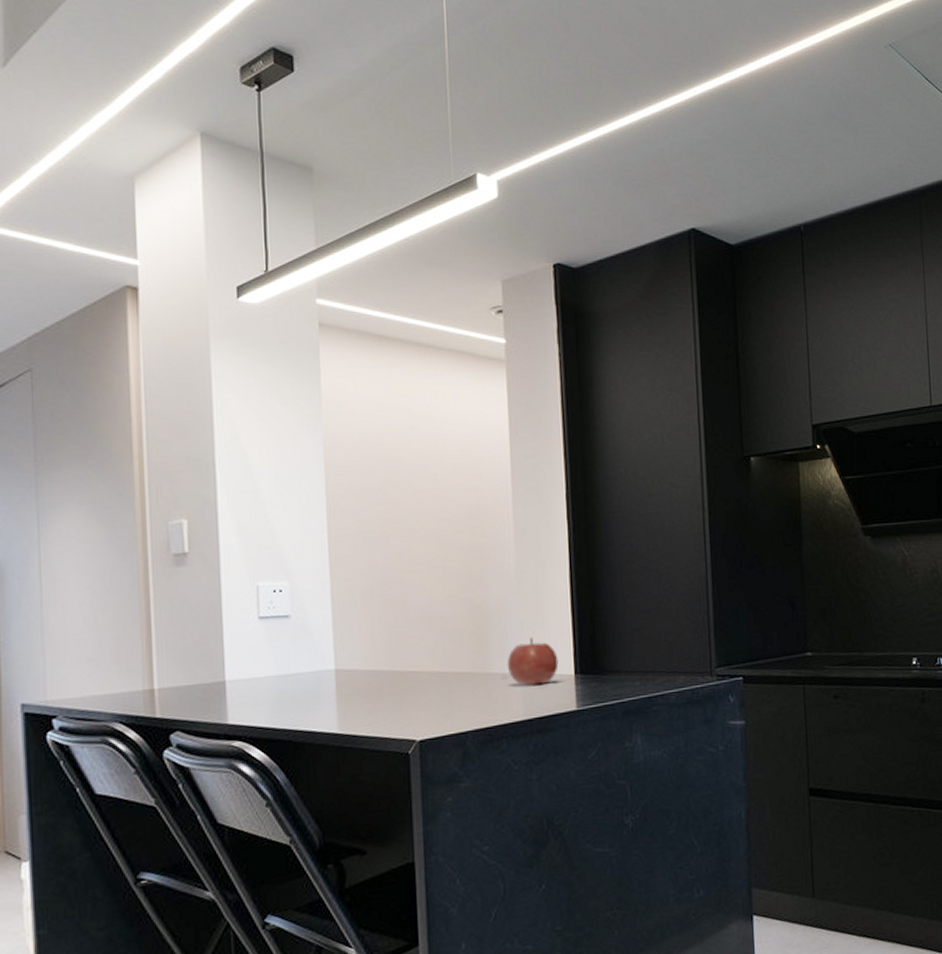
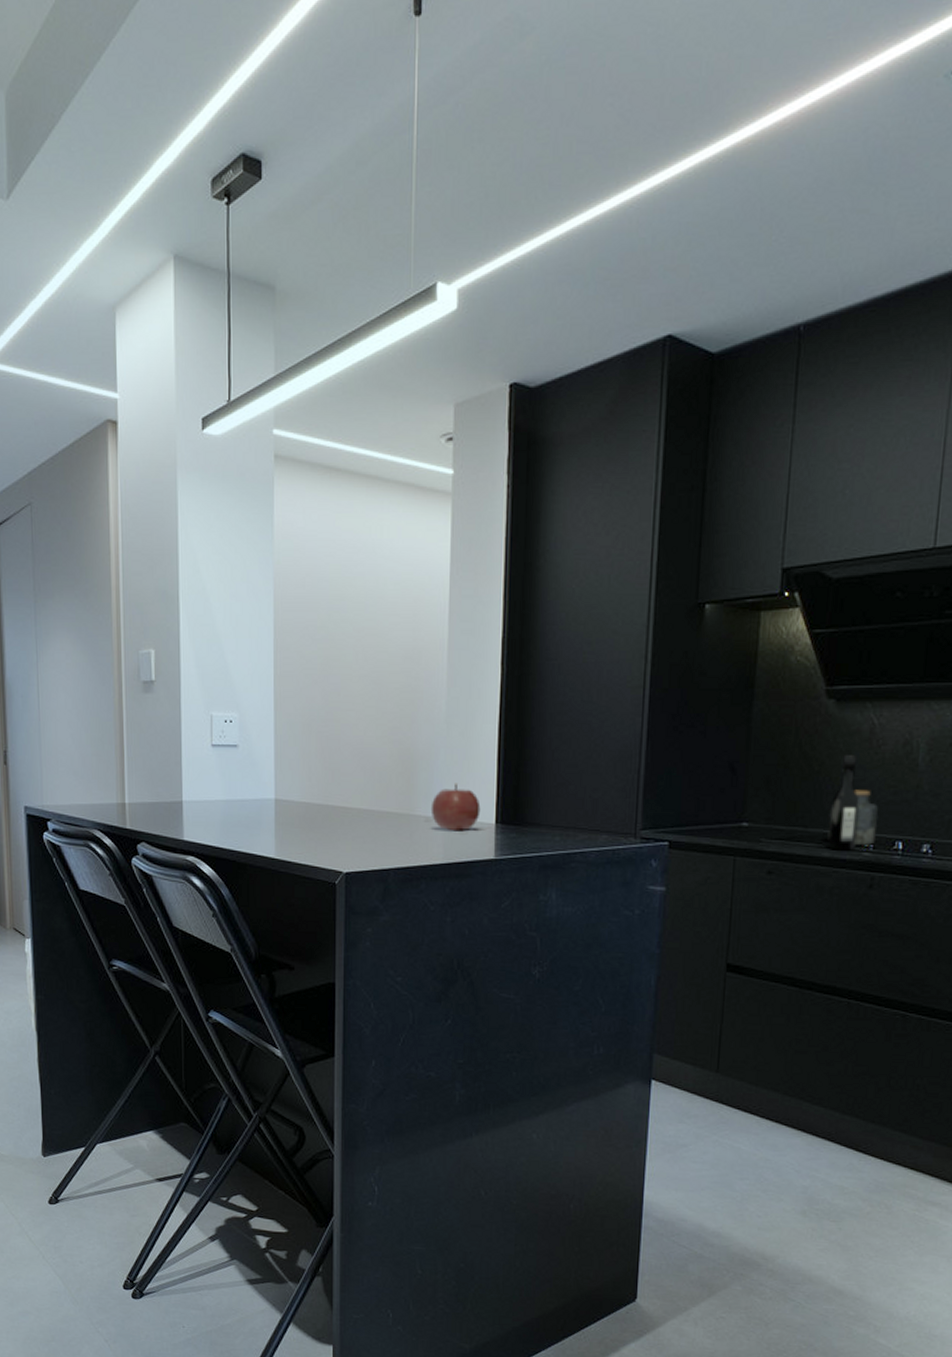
jar: none [879,614,922,664] -> present [827,789,879,845]
bottle: none [881,584,905,671] -> present [828,755,859,851]

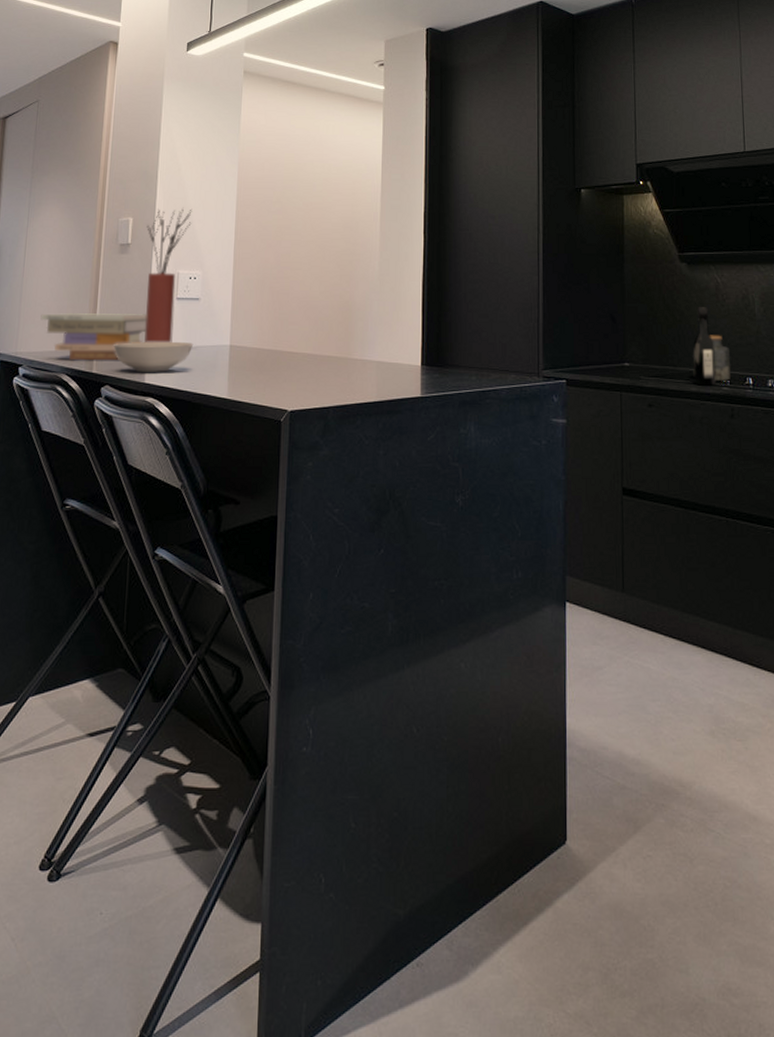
books: none [64,762,181,816] -> present [40,313,147,361]
bowl: none [145,794,234,828] -> present [112,341,194,372]
vase: none [171,636,223,797] -> present [144,207,192,343]
fruit: present [430,783,481,830] -> none [366,330,408,372]

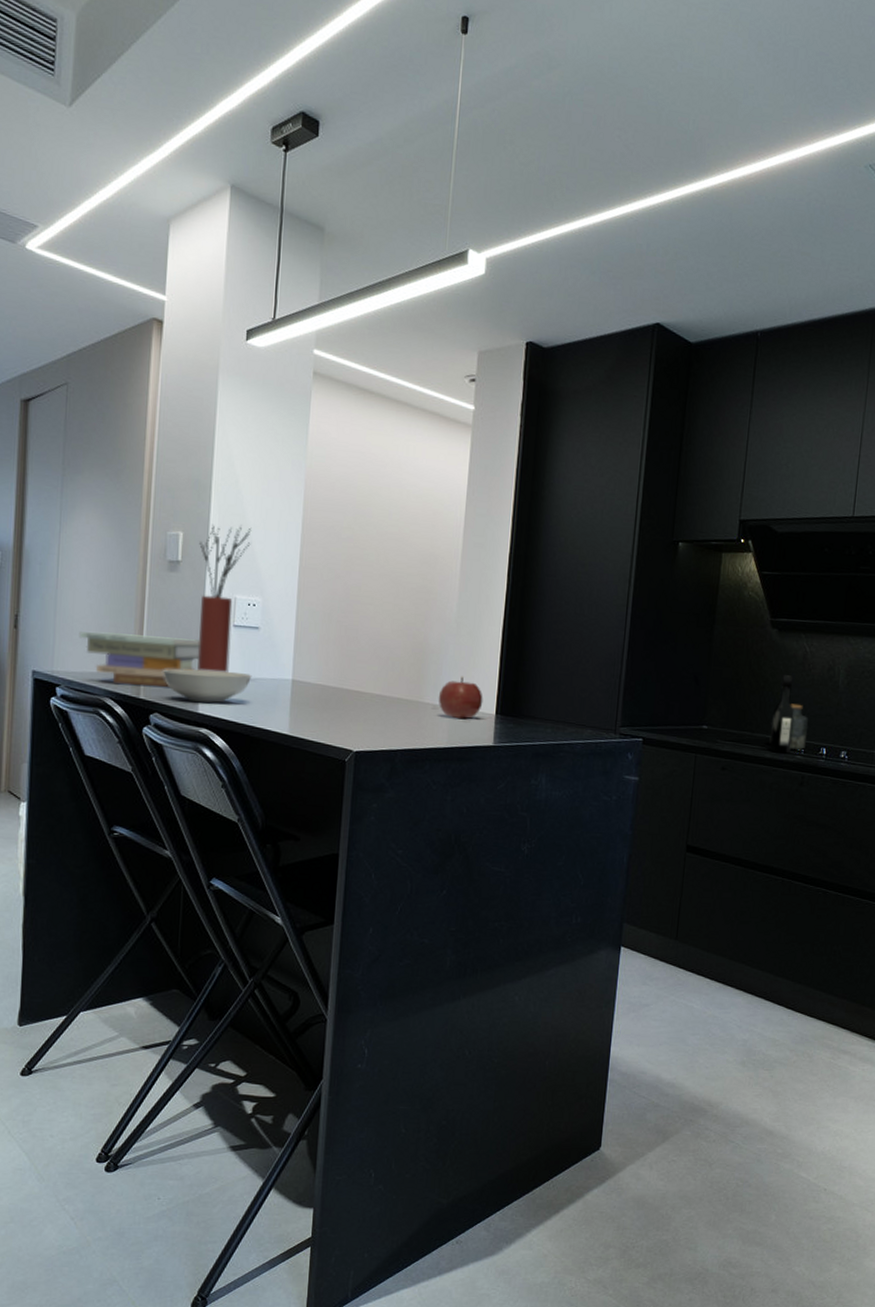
fruit: none [366,330,408,372] -> present [438,676,483,719]

